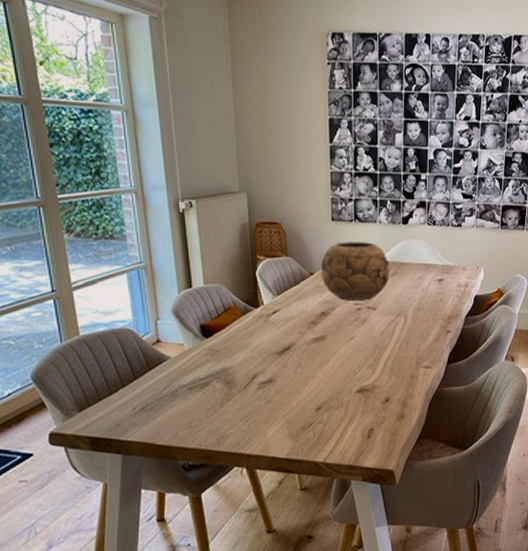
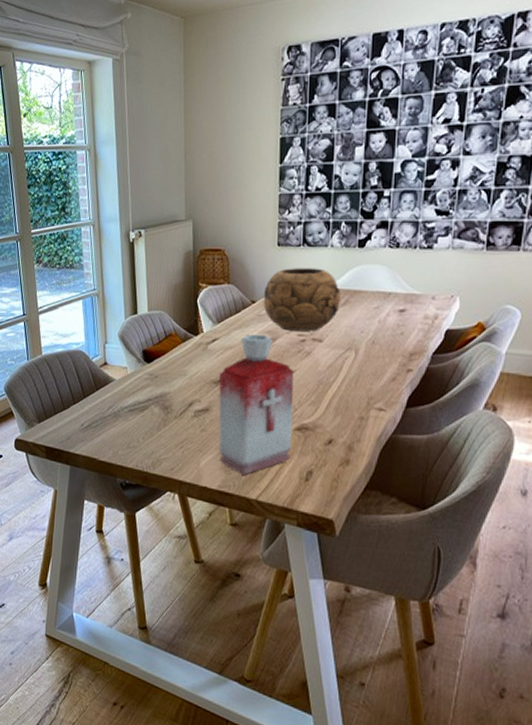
bottle: none [282,304,353,440] -> present [219,334,294,475]

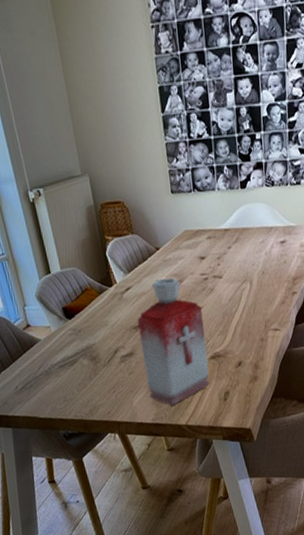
decorative bowl: present [263,268,341,331] -> none [165,211,232,272]

